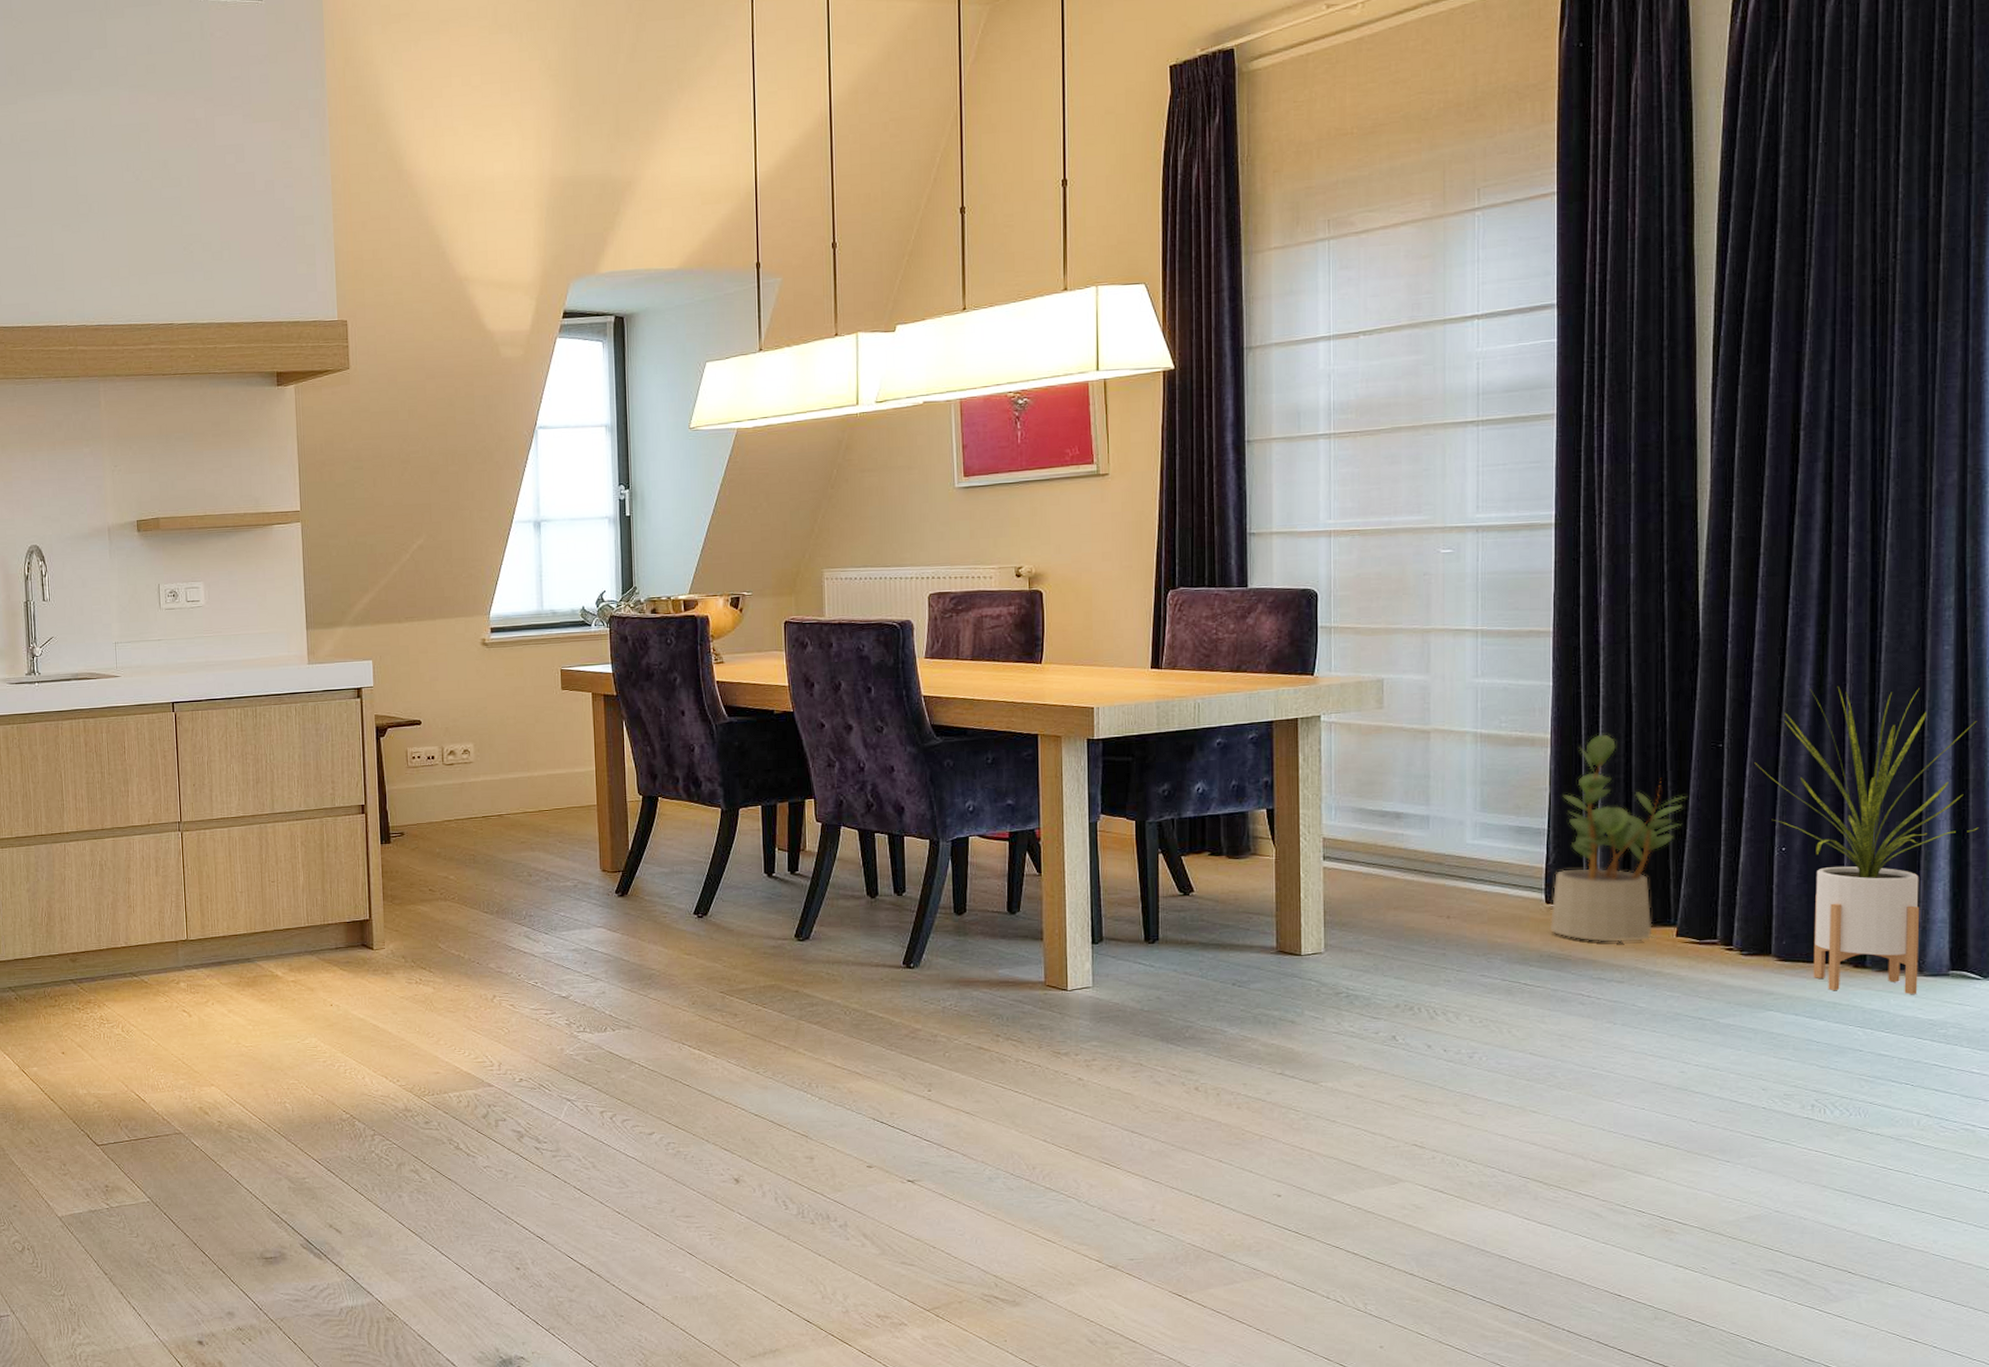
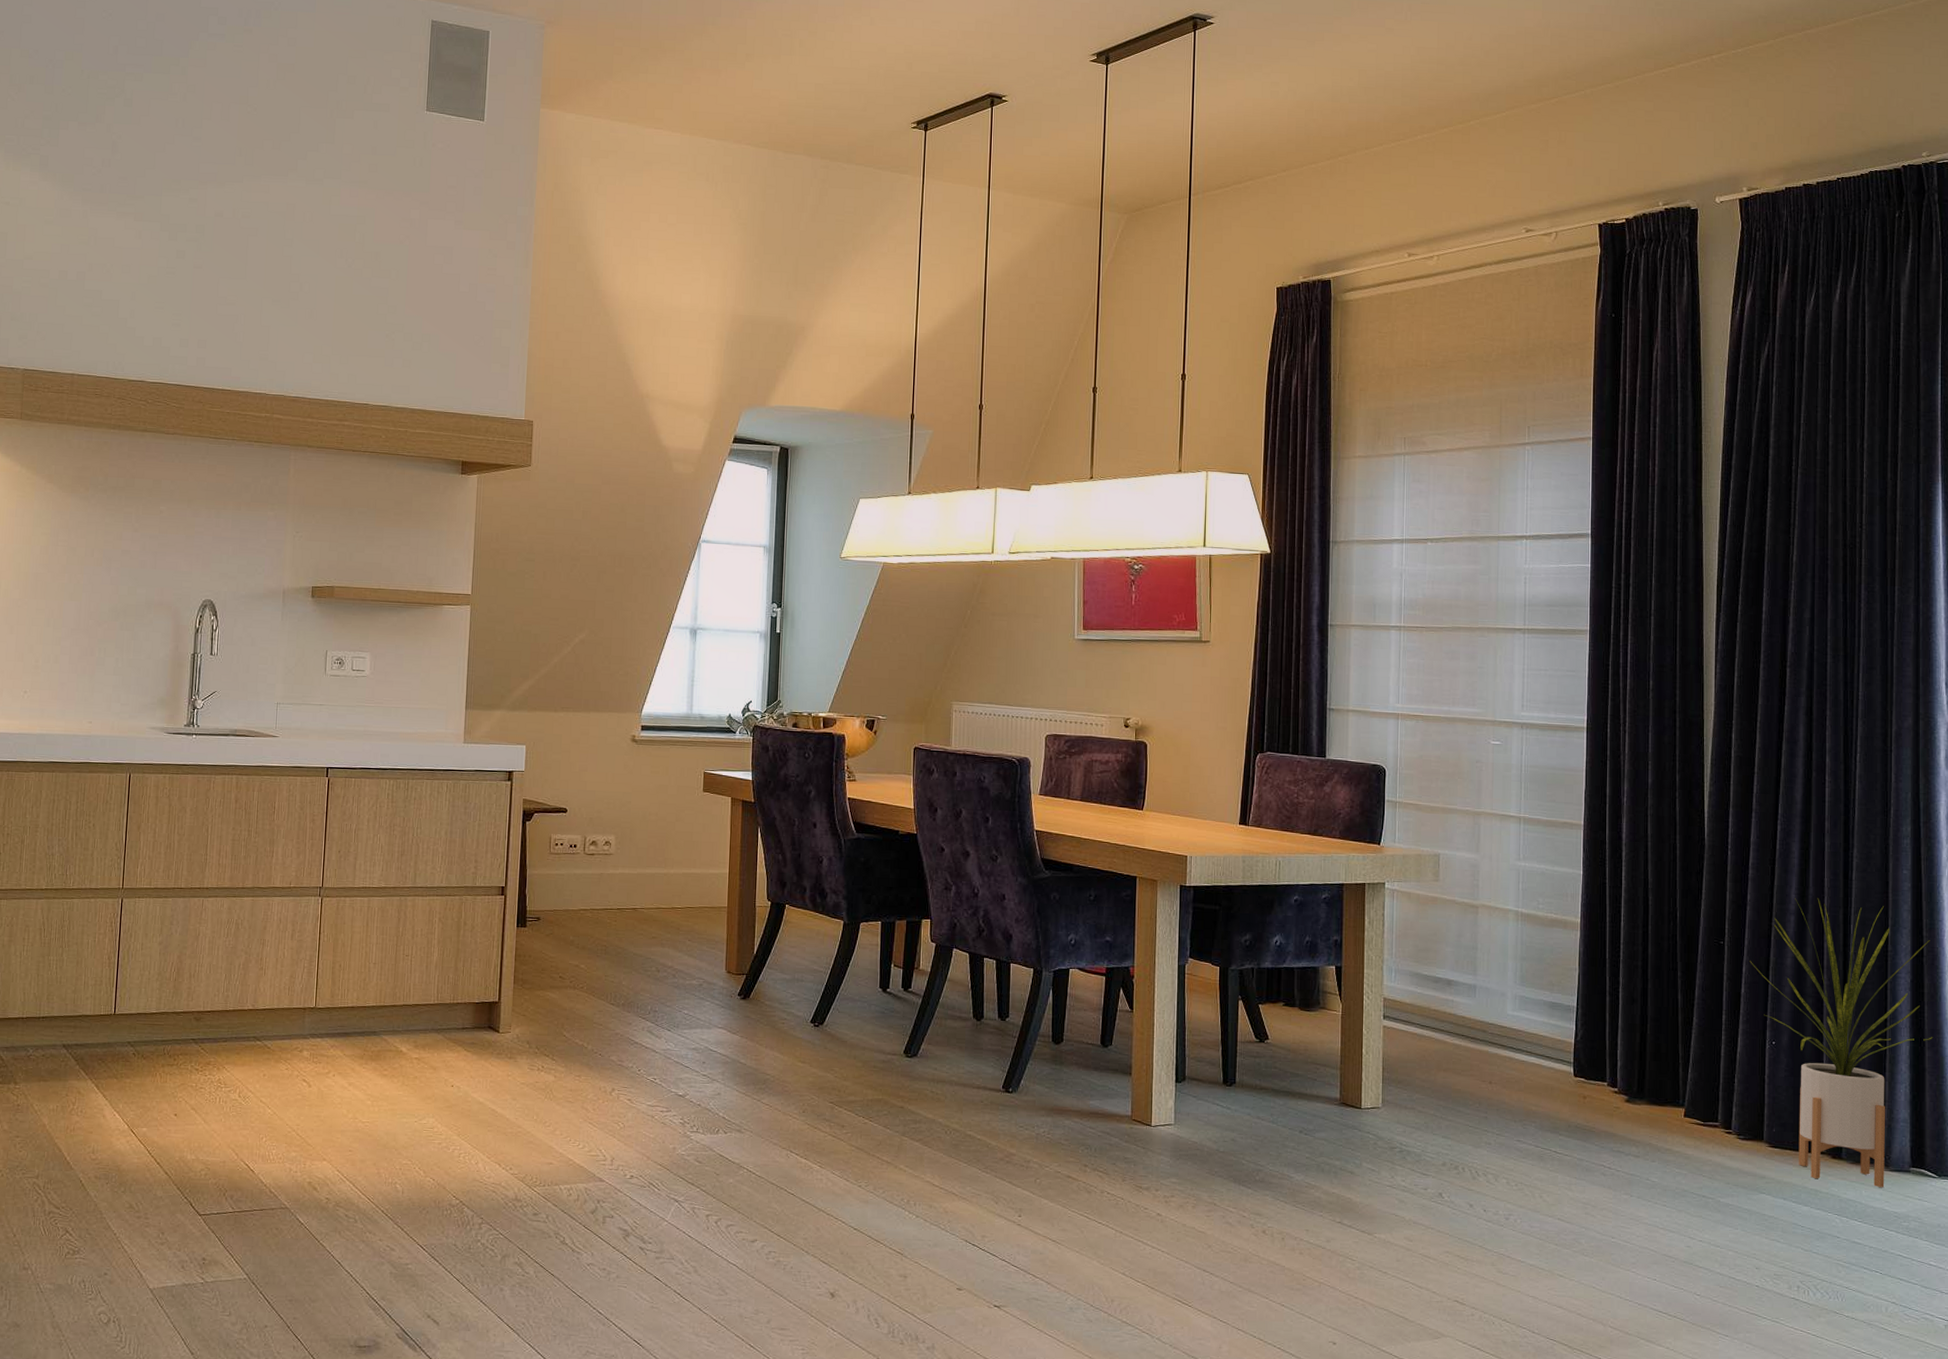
potted plant: present [1550,734,1688,943] -> none [1578,923,1695,1119]

